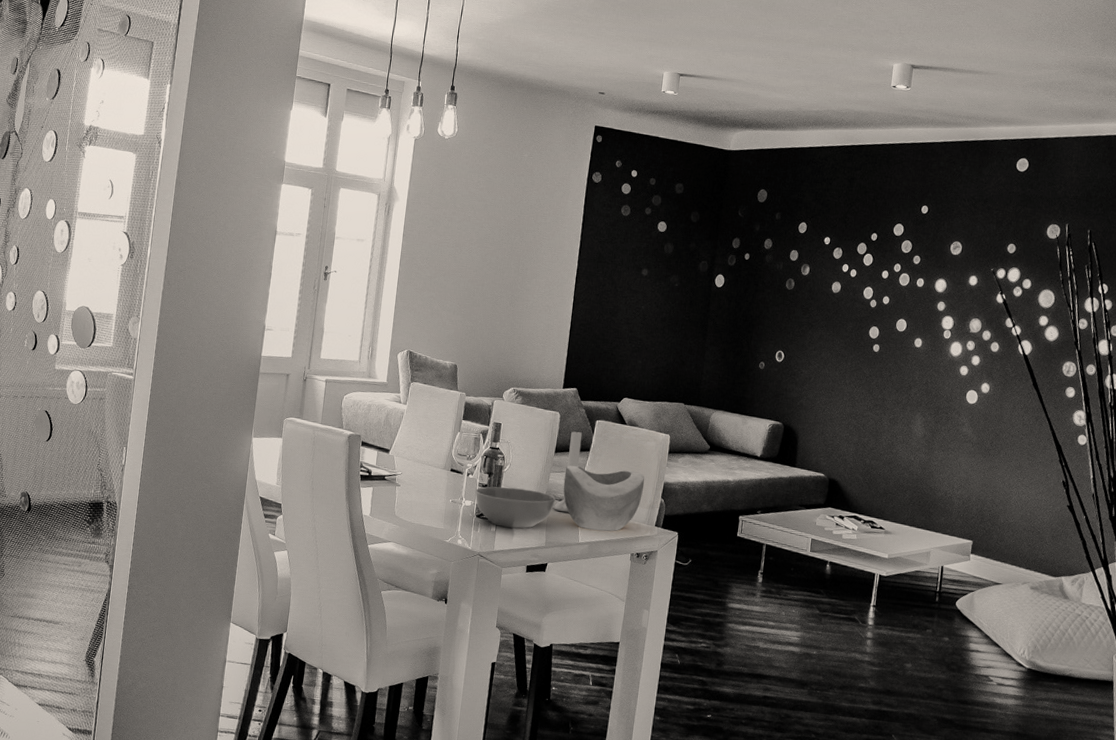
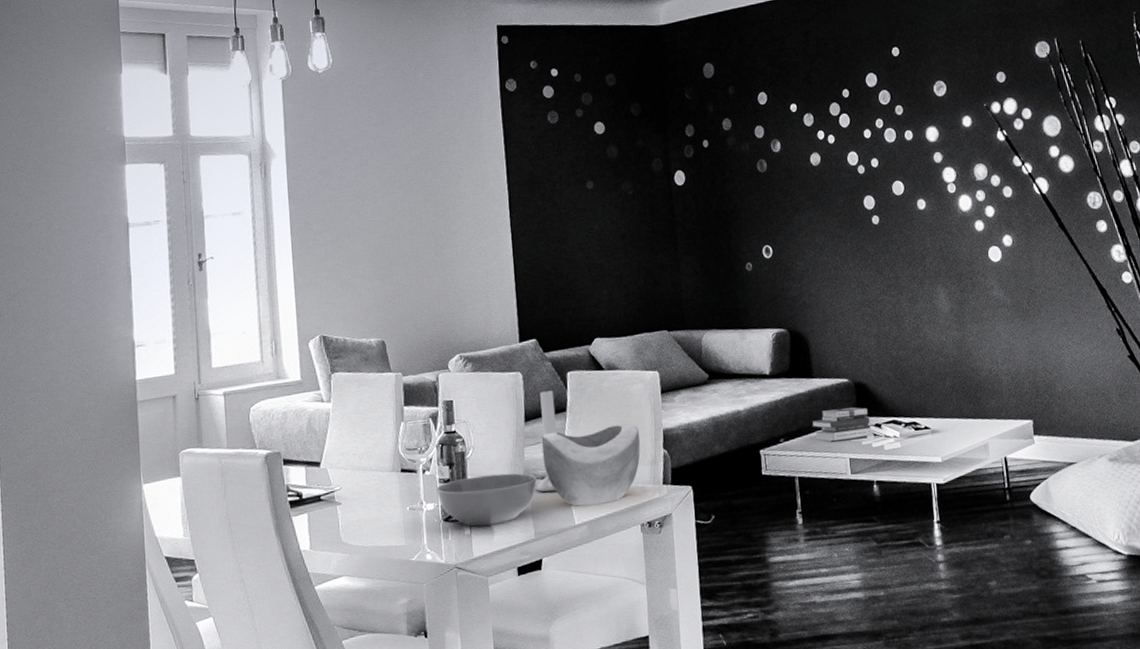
books: none [786,495,836,526] -> present [811,407,872,443]

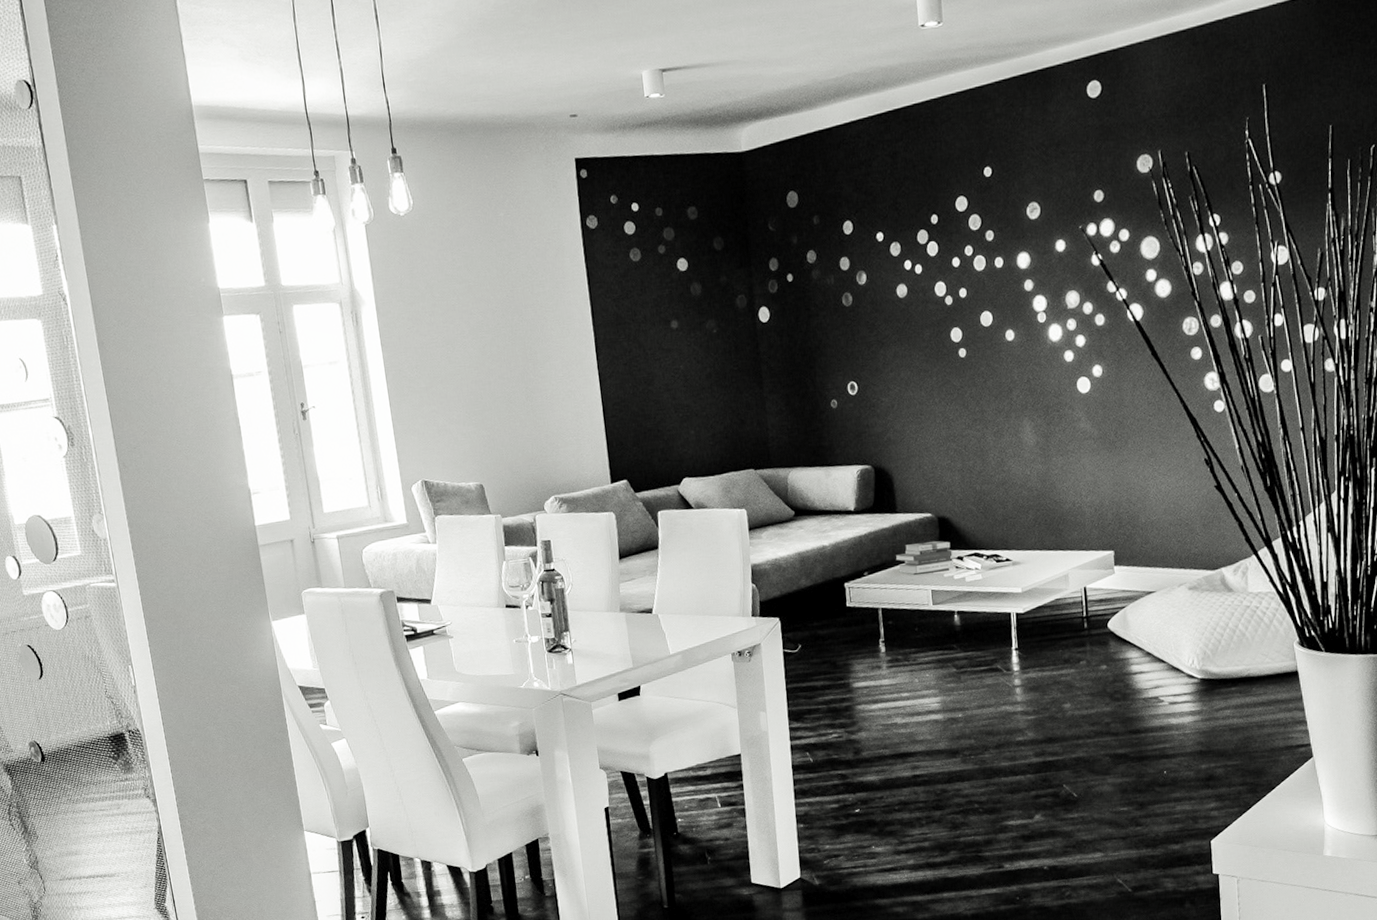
bowl: present [435,473,538,527] -> none [538,607,634,657]
candle holder: present [536,390,557,493] -> none [632,528,651,626]
decorative bowl: present [541,423,641,507] -> none [635,560,730,638]

